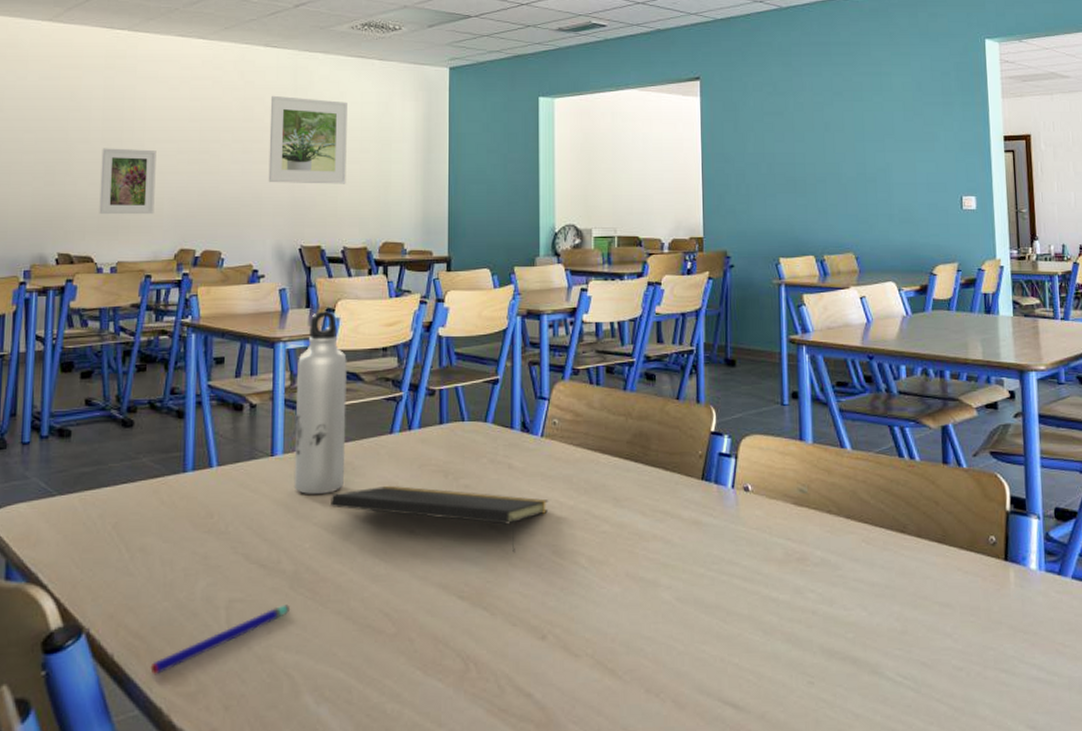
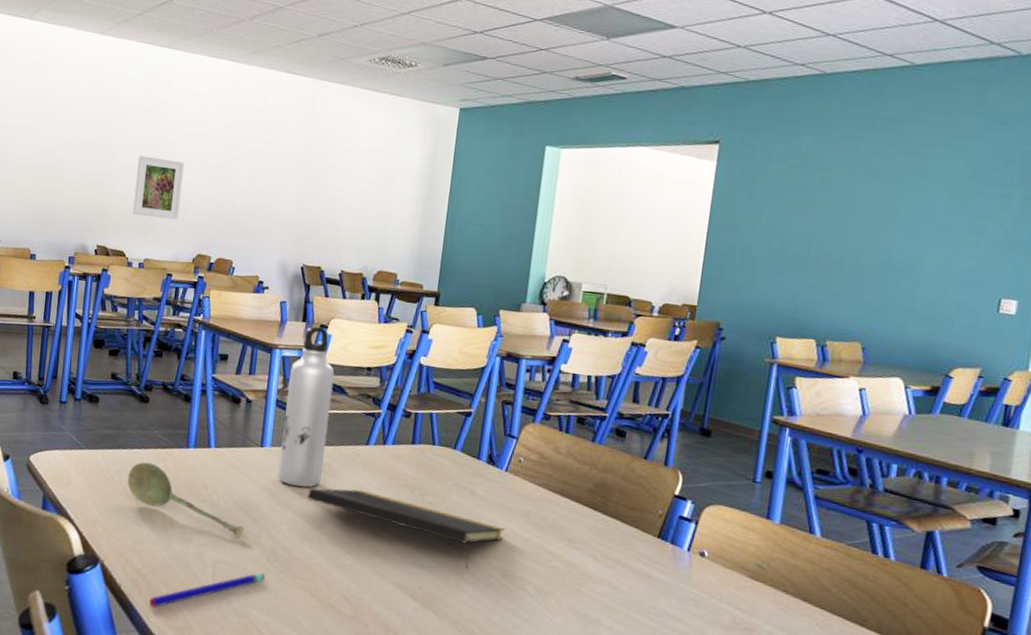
soupspoon: none [113,498,260,569] -> present [127,462,244,539]
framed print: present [268,95,347,184] -> none [279,120,358,212]

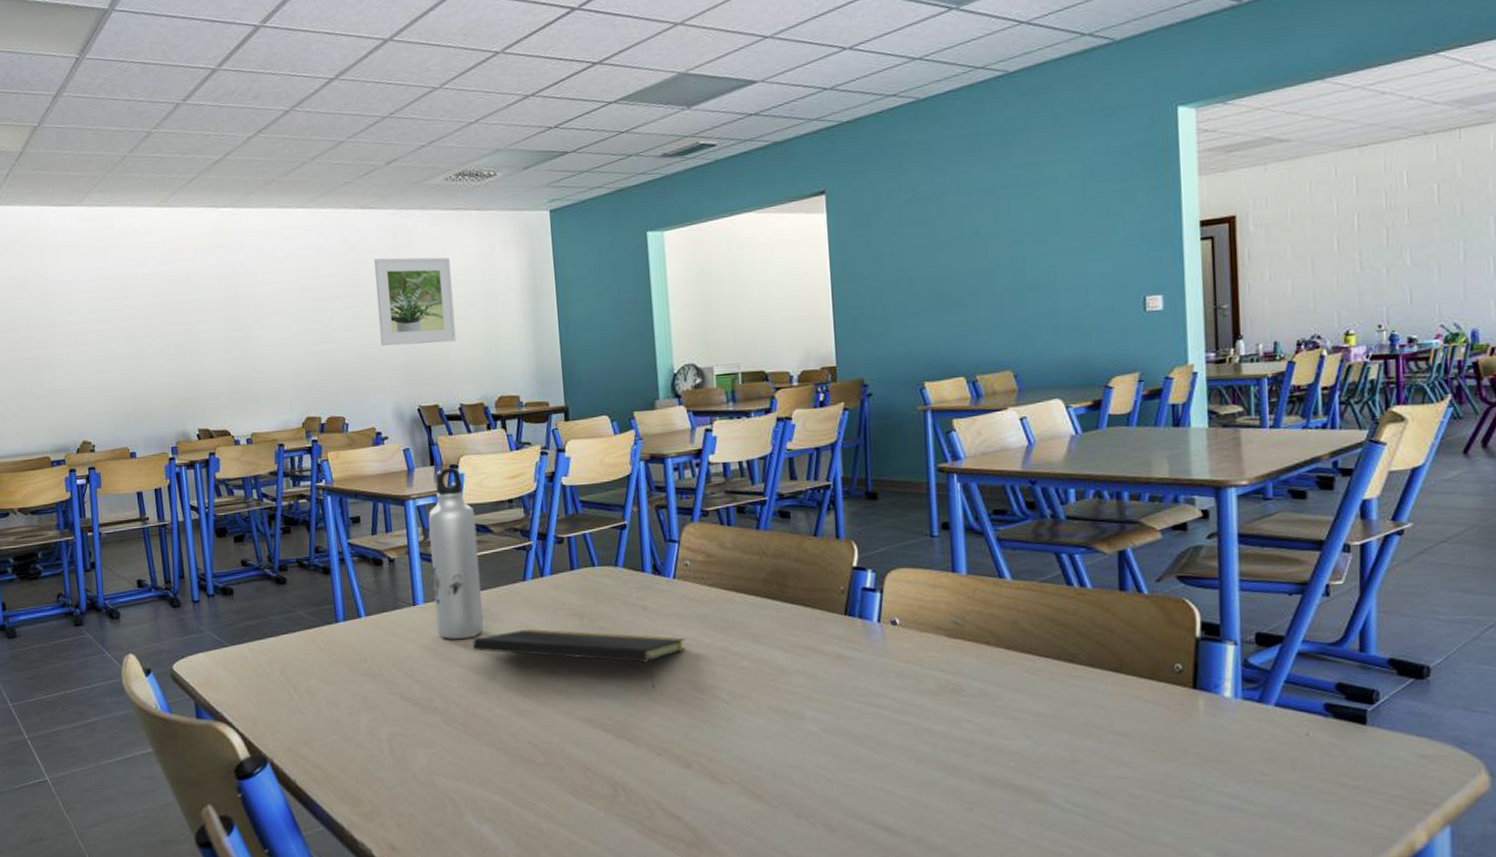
soupspoon: present [127,462,244,539] -> none [280,646,413,707]
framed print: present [132,155,184,220] -> none [223,323,279,389]
pen: present [149,573,266,608] -> none [328,737,446,798]
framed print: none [279,120,358,212] -> present [373,257,456,346]

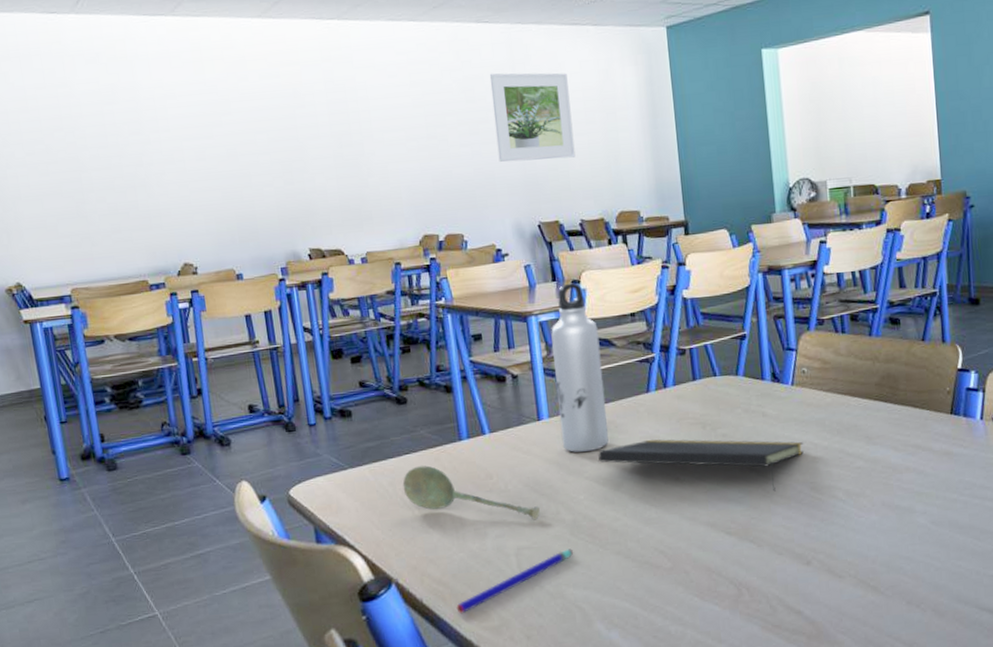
soupspoon: none [280,646,413,707] -> present [402,465,540,521]
pen: none [328,737,446,798] -> present [456,549,574,614]

